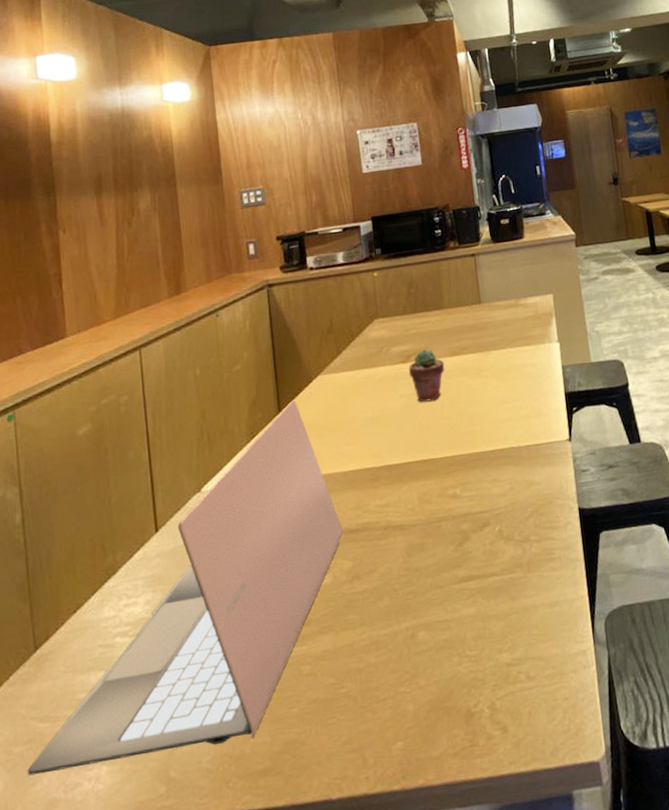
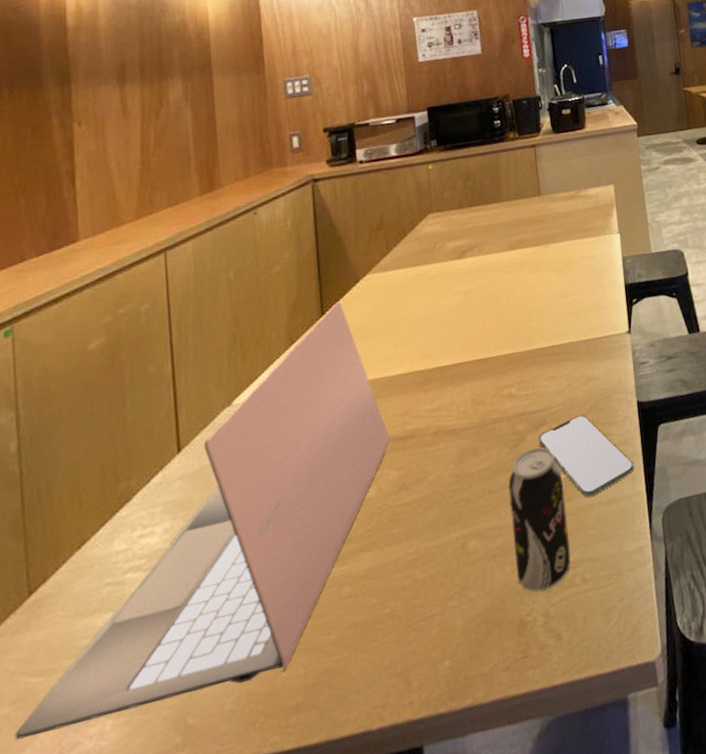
potted succulent: present [408,349,445,402] -> none [463,244,502,299]
beverage can: none [454,547,516,686] -> present [508,447,571,593]
smartphone: none [483,518,576,598] -> present [539,415,634,497]

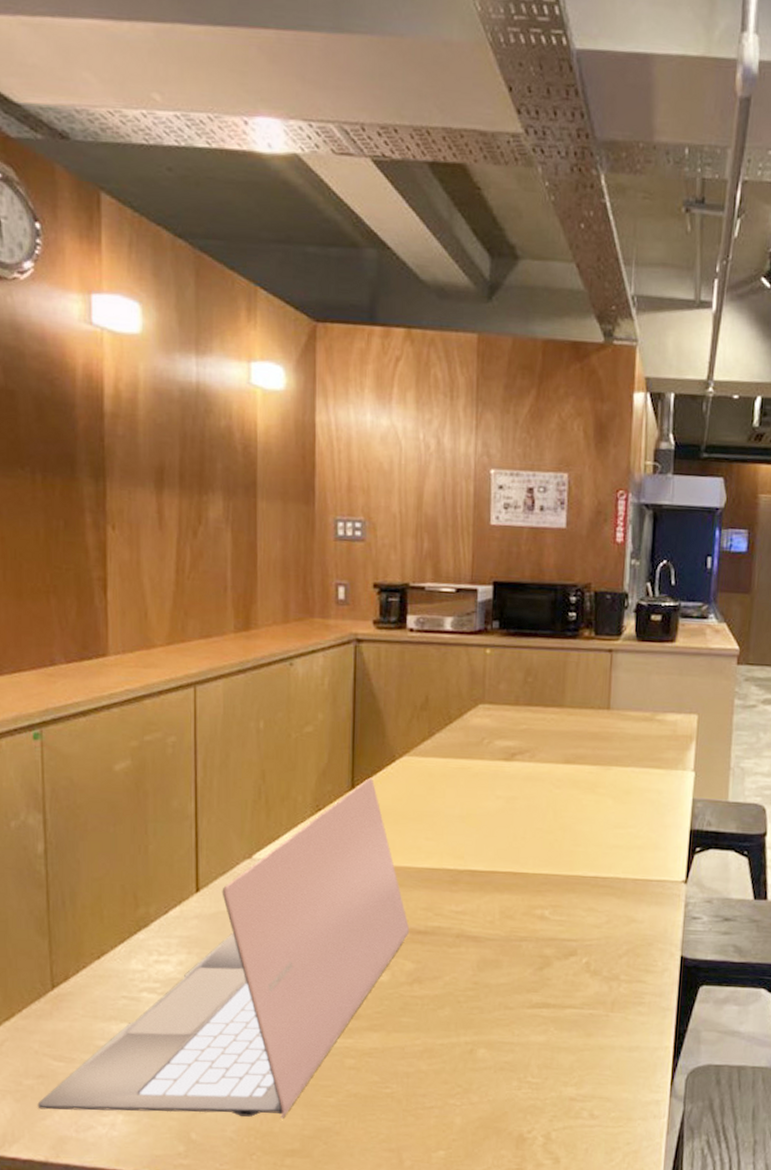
beverage can: present [508,447,571,593] -> none [522,975,586,1116]
smartphone: present [539,415,634,497] -> none [566,955,665,1038]

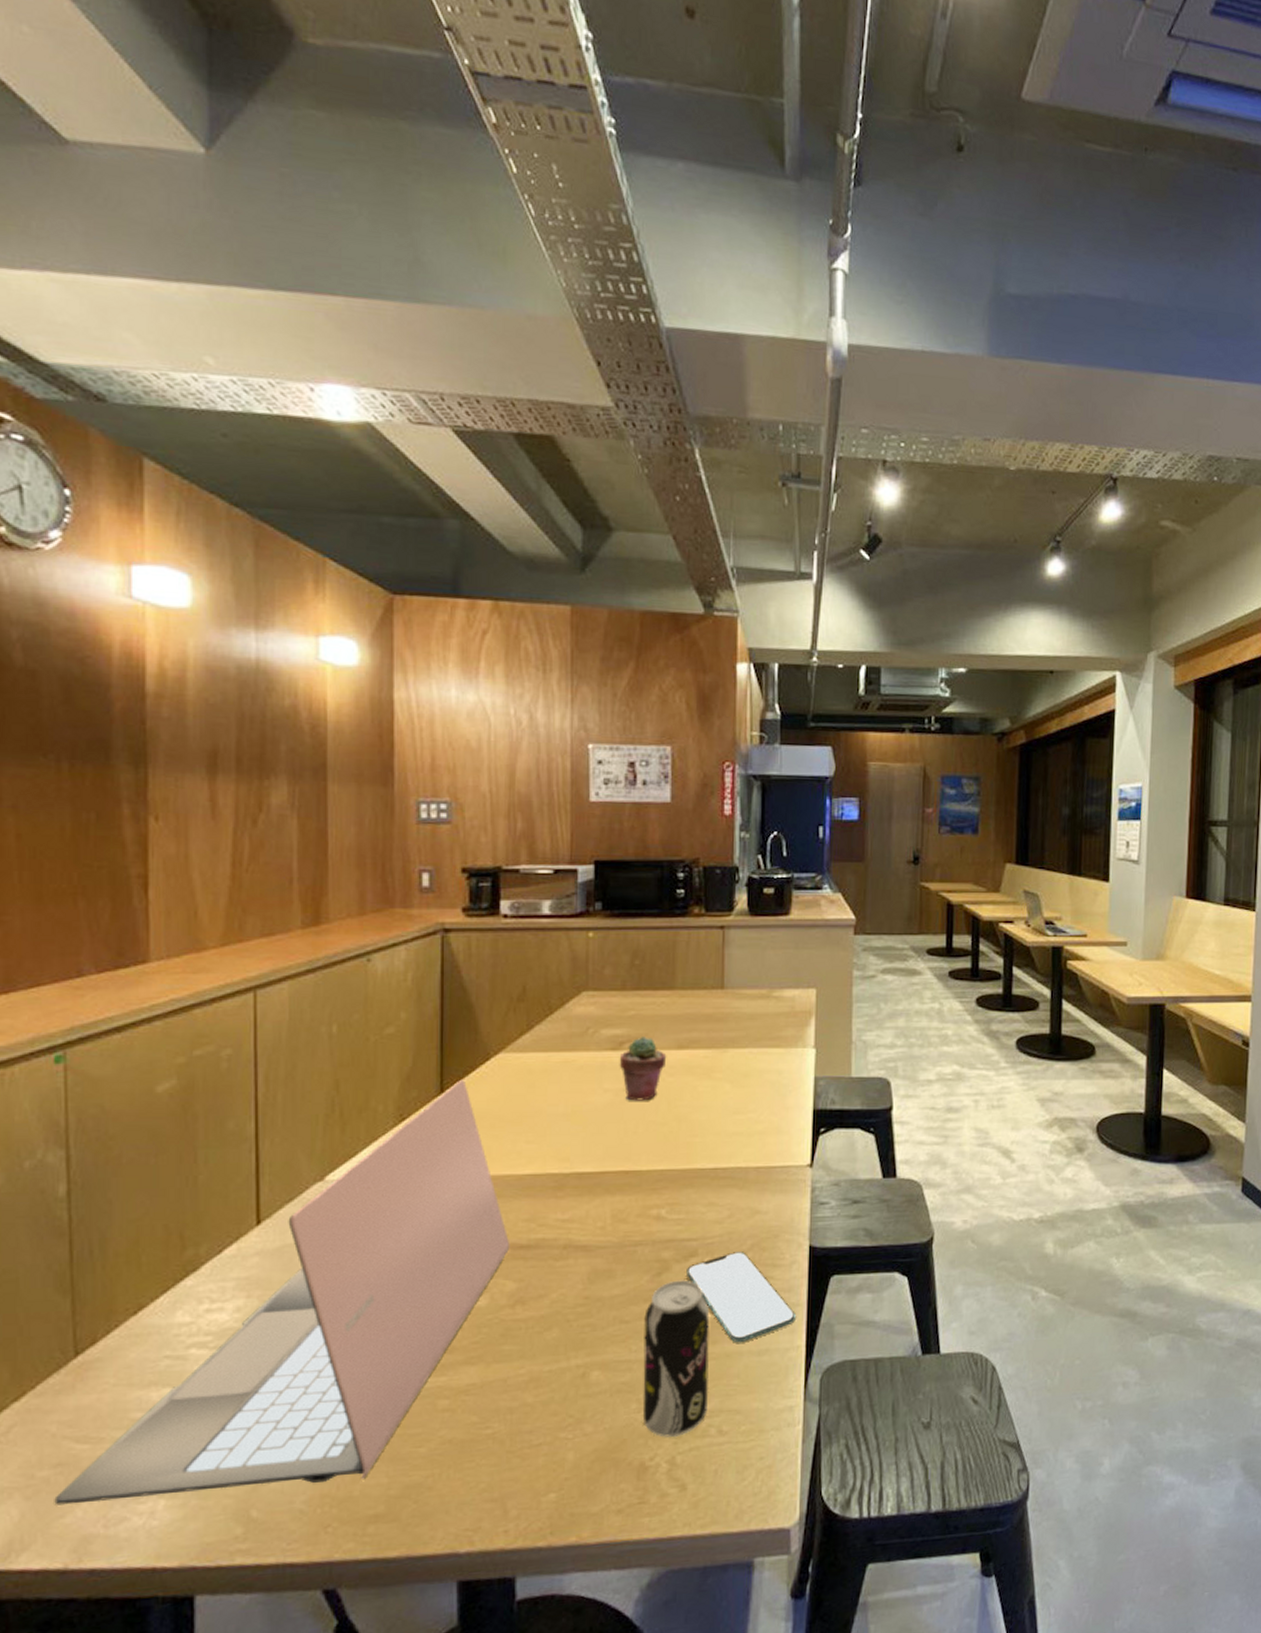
potted succulent: none [510,750,555,809] -> present [619,1037,667,1101]
beverage can: none [522,975,586,1116] -> present [642,1280,710,1438]
smartphone: none [566,955,665,1038] -> present [687,1252,796,1343]

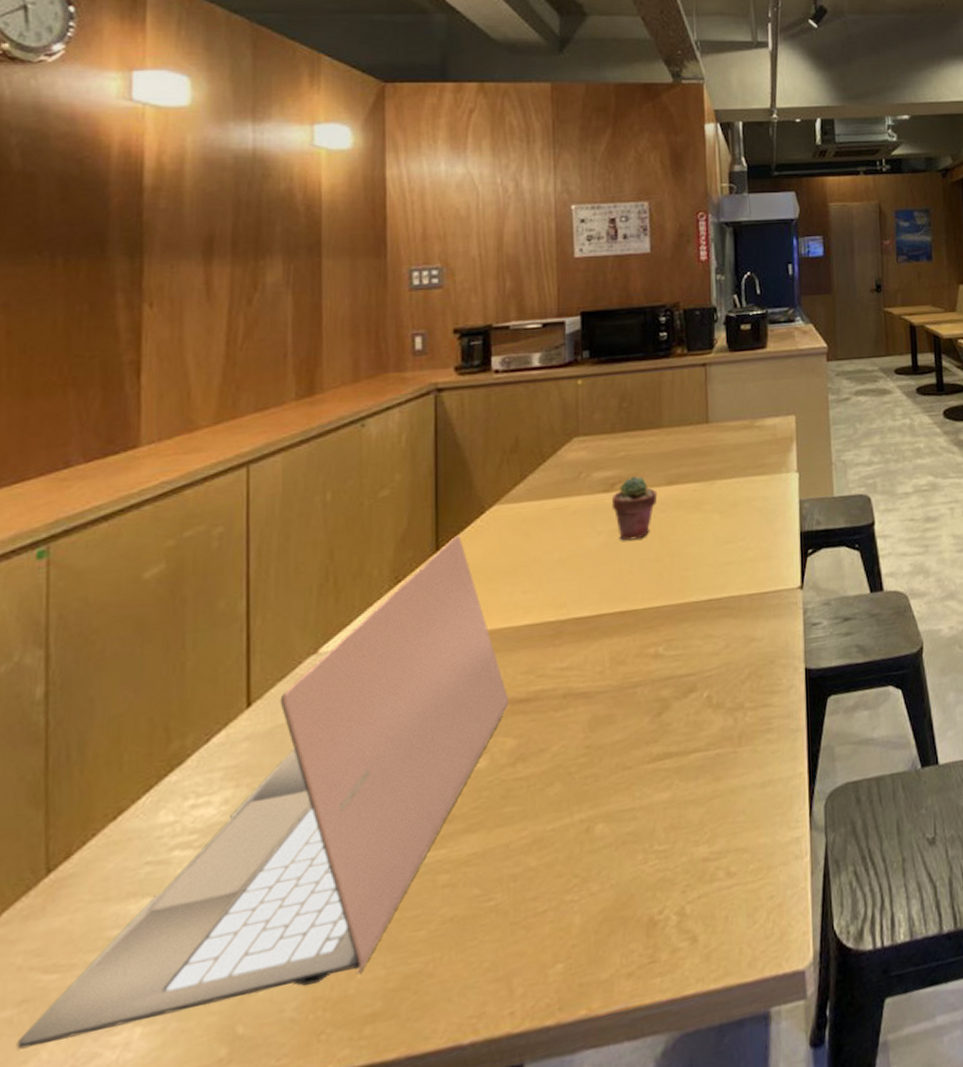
beverage can: present [642,1280,710,1438] -> none [647,717,715,887]
smartphone: present [687,1252,796,1343] -> none [687,681,796,777]

